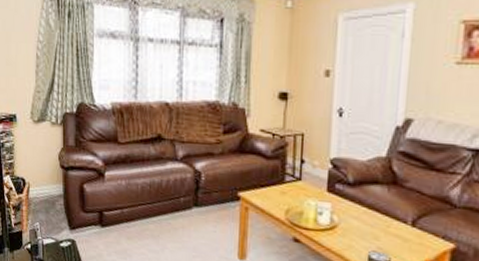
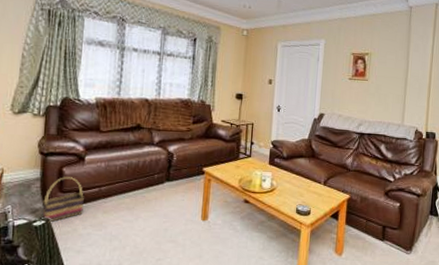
basket: none [67,194,107,245] -> present [42,177,84,223]

